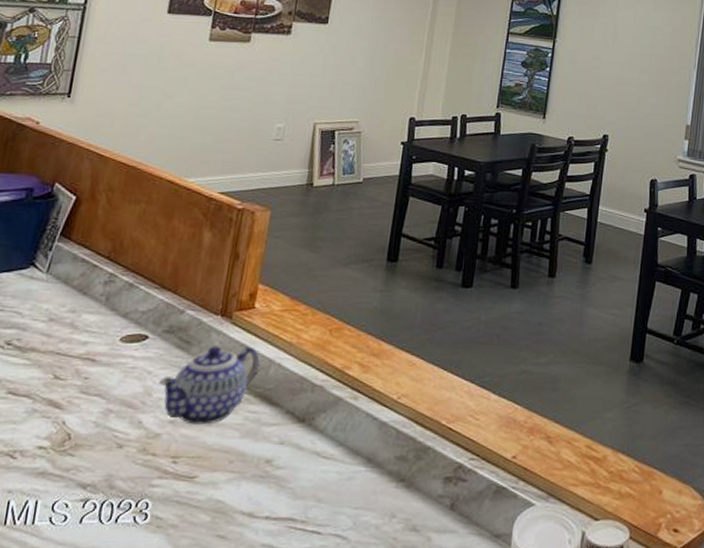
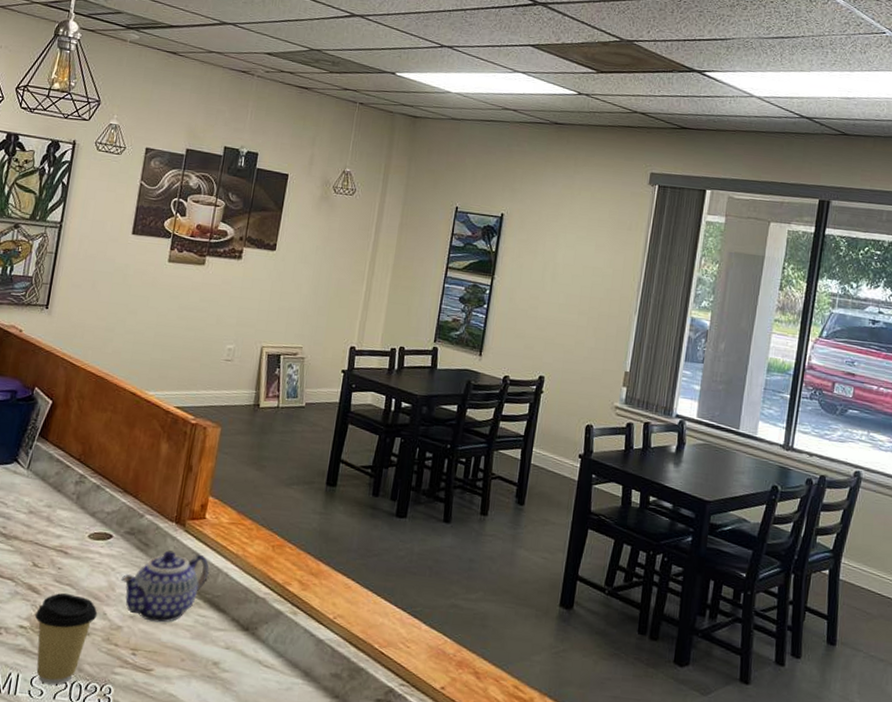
coffee cup: none [56,404,132,508] -> present [34,592,98,685]

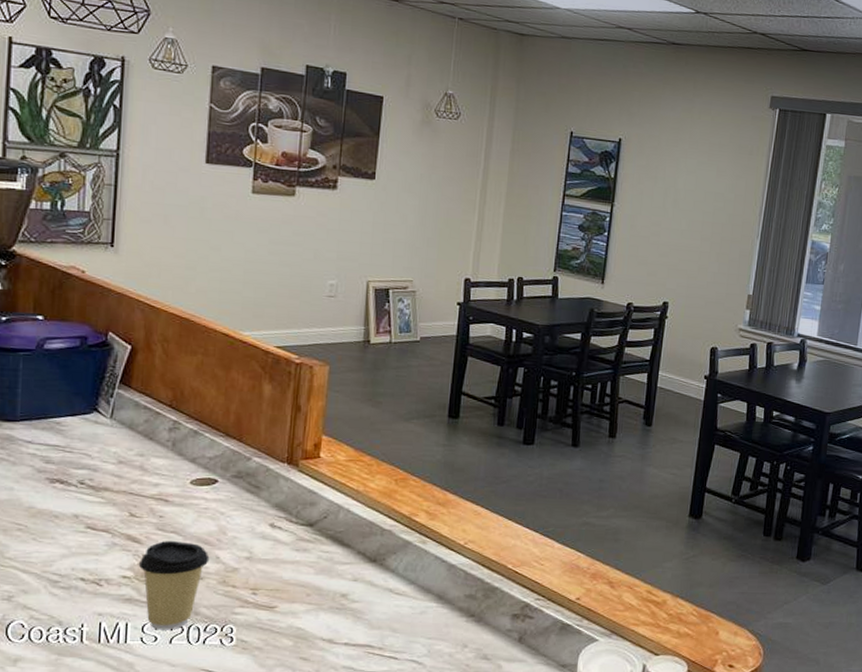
teapot: present [120,550,209,623] -> none [232,491,329,562]

